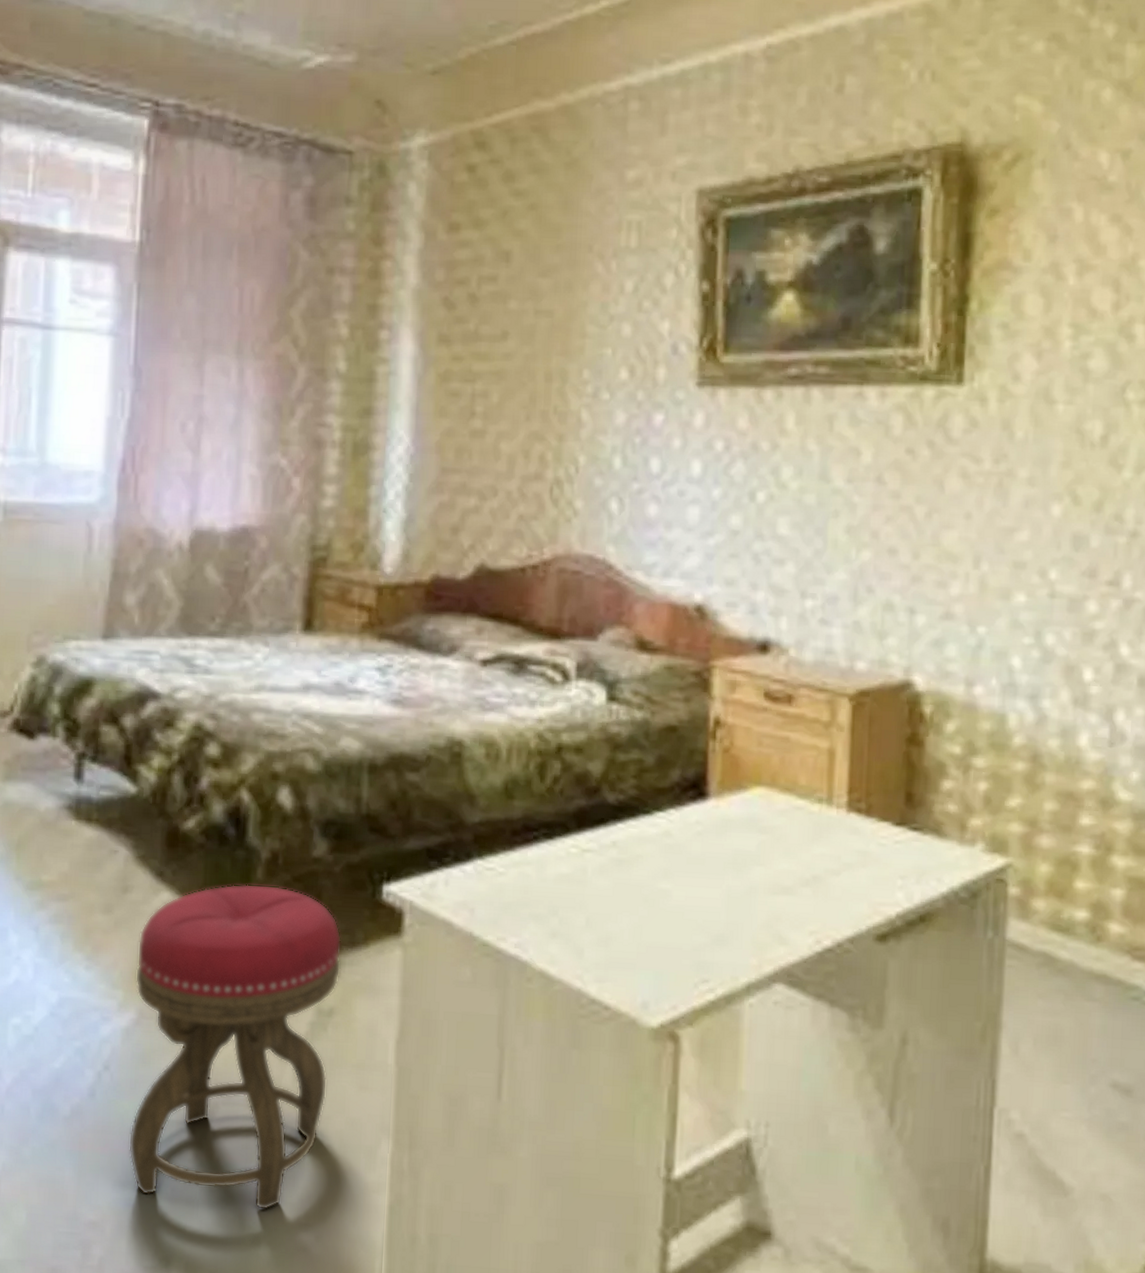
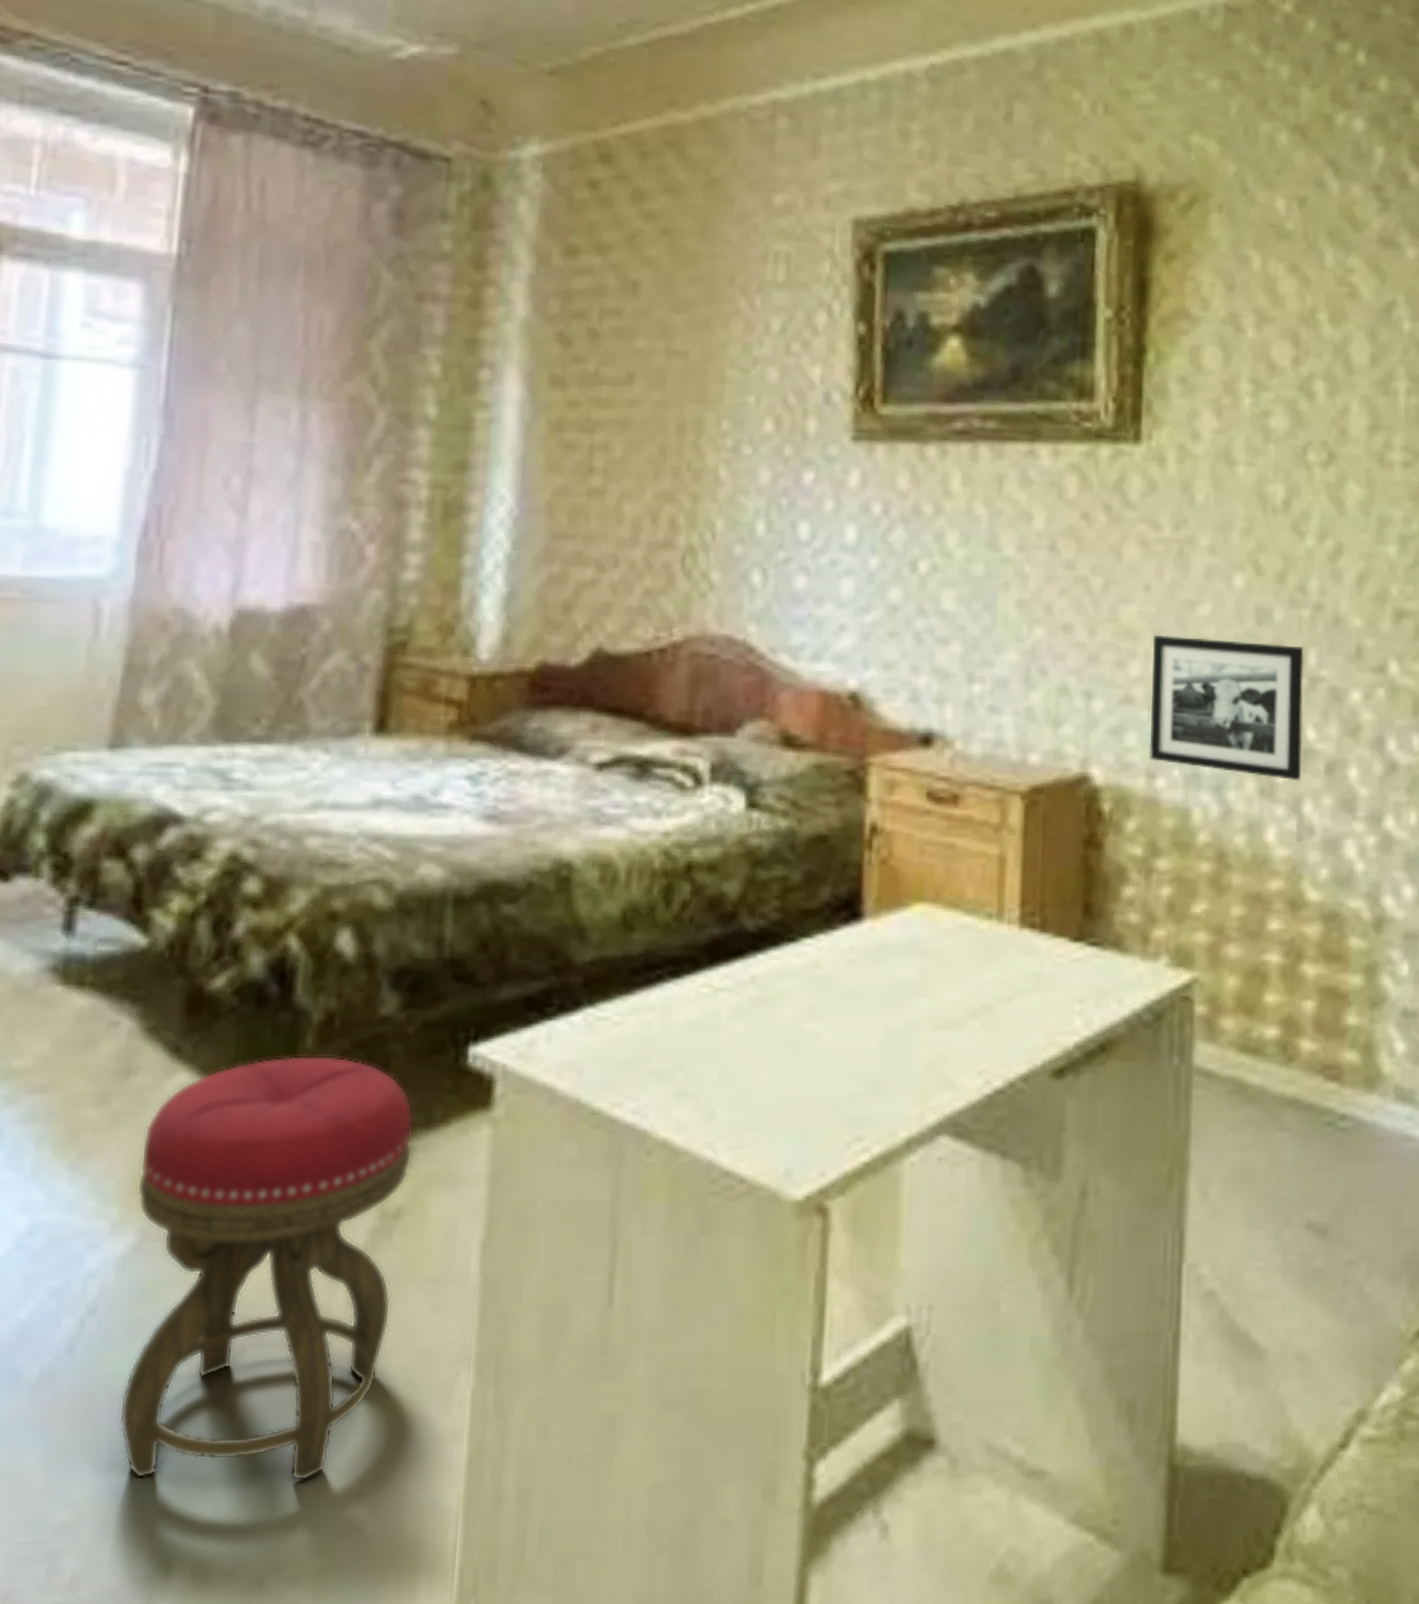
picture frame: none [968,558,1119,692] -> present [1149,634,1304,780]

